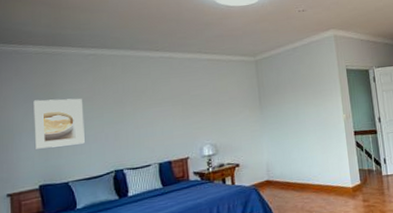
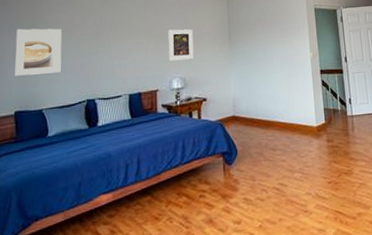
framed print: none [195,94,224,128] -> present [168,29,193,61]

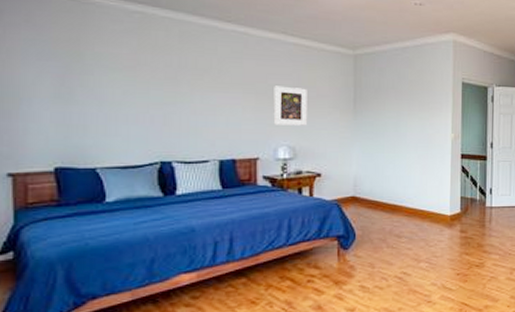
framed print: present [14,28,62,76] -> none [50,59,122,124]

